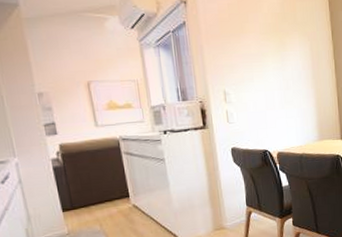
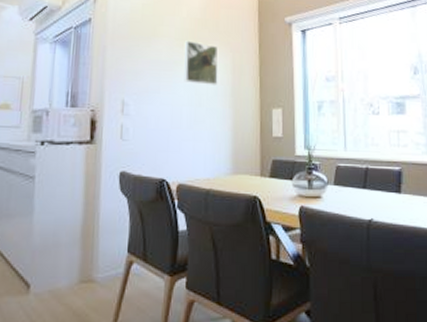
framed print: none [268,34,301,71] -> present [183,40,218,85]

